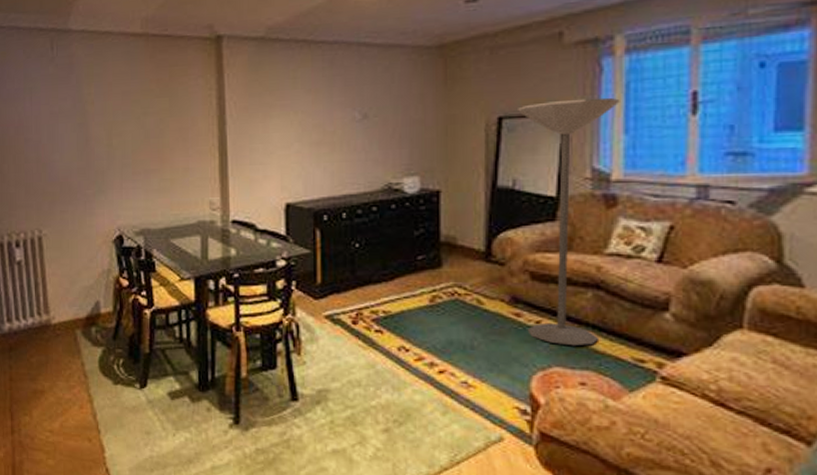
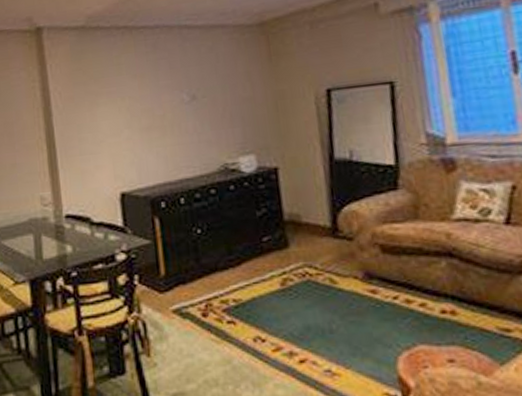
floor lamp: present [518,97,620,345] -> none [345,62,460,320]

